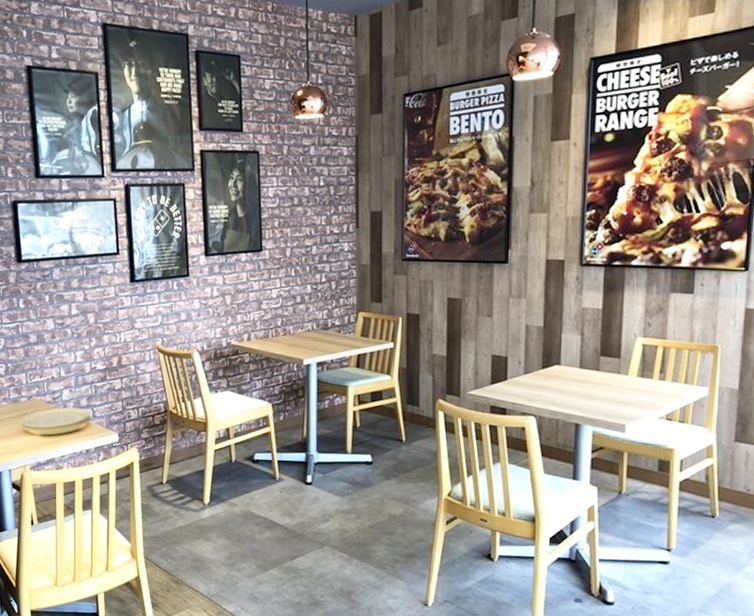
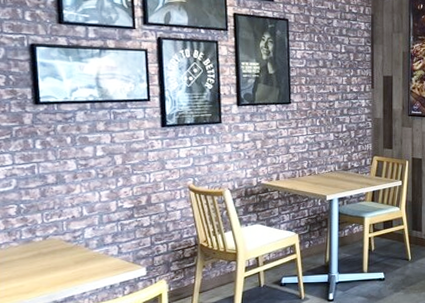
plate: present [19,407,92,436] -> none [32,245,118,274]

